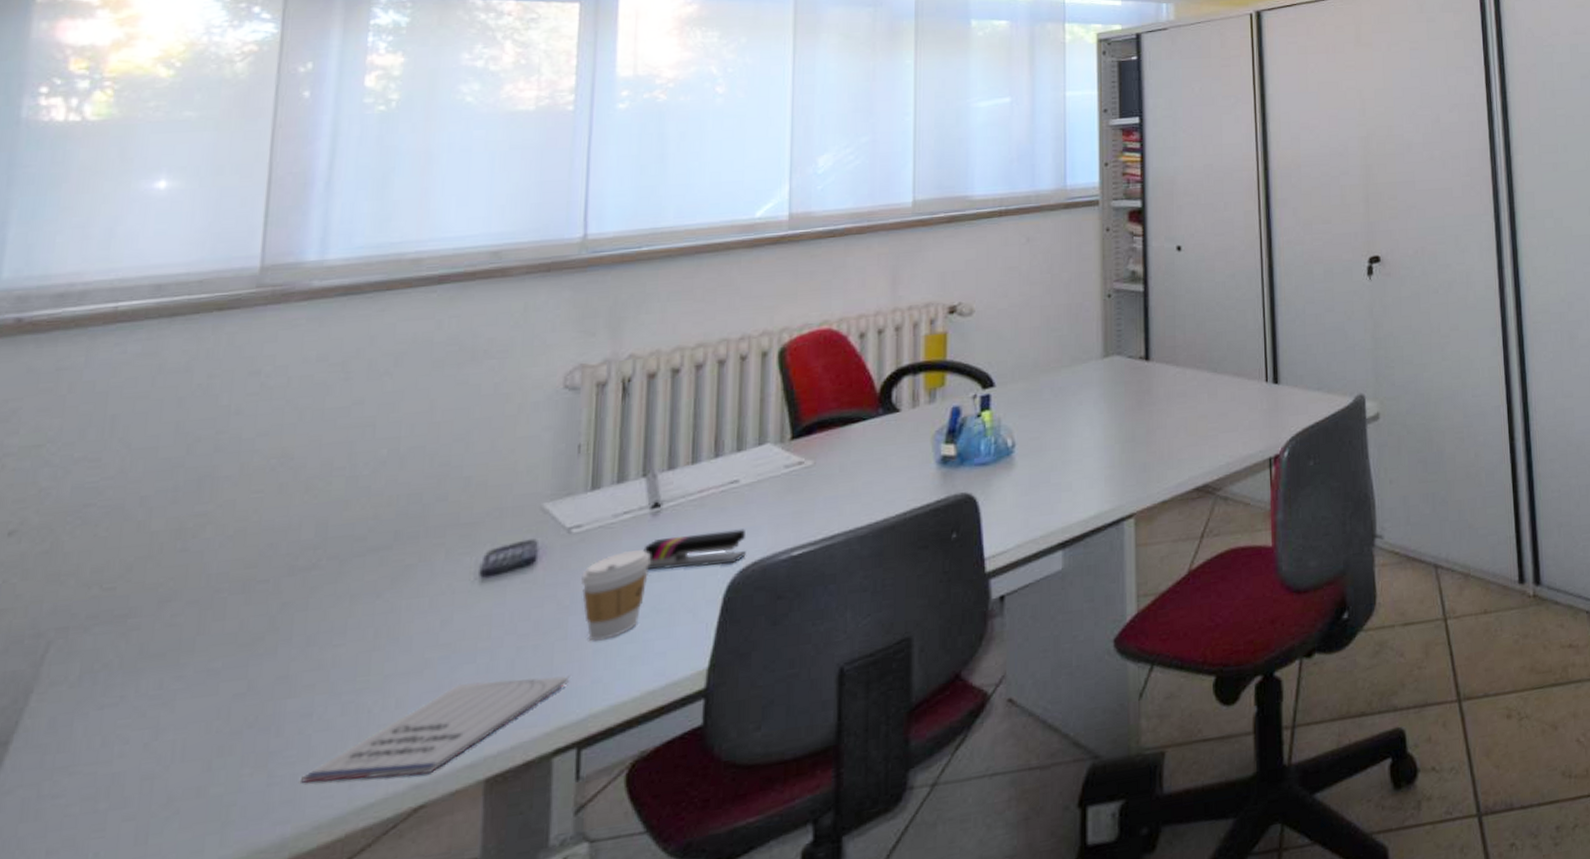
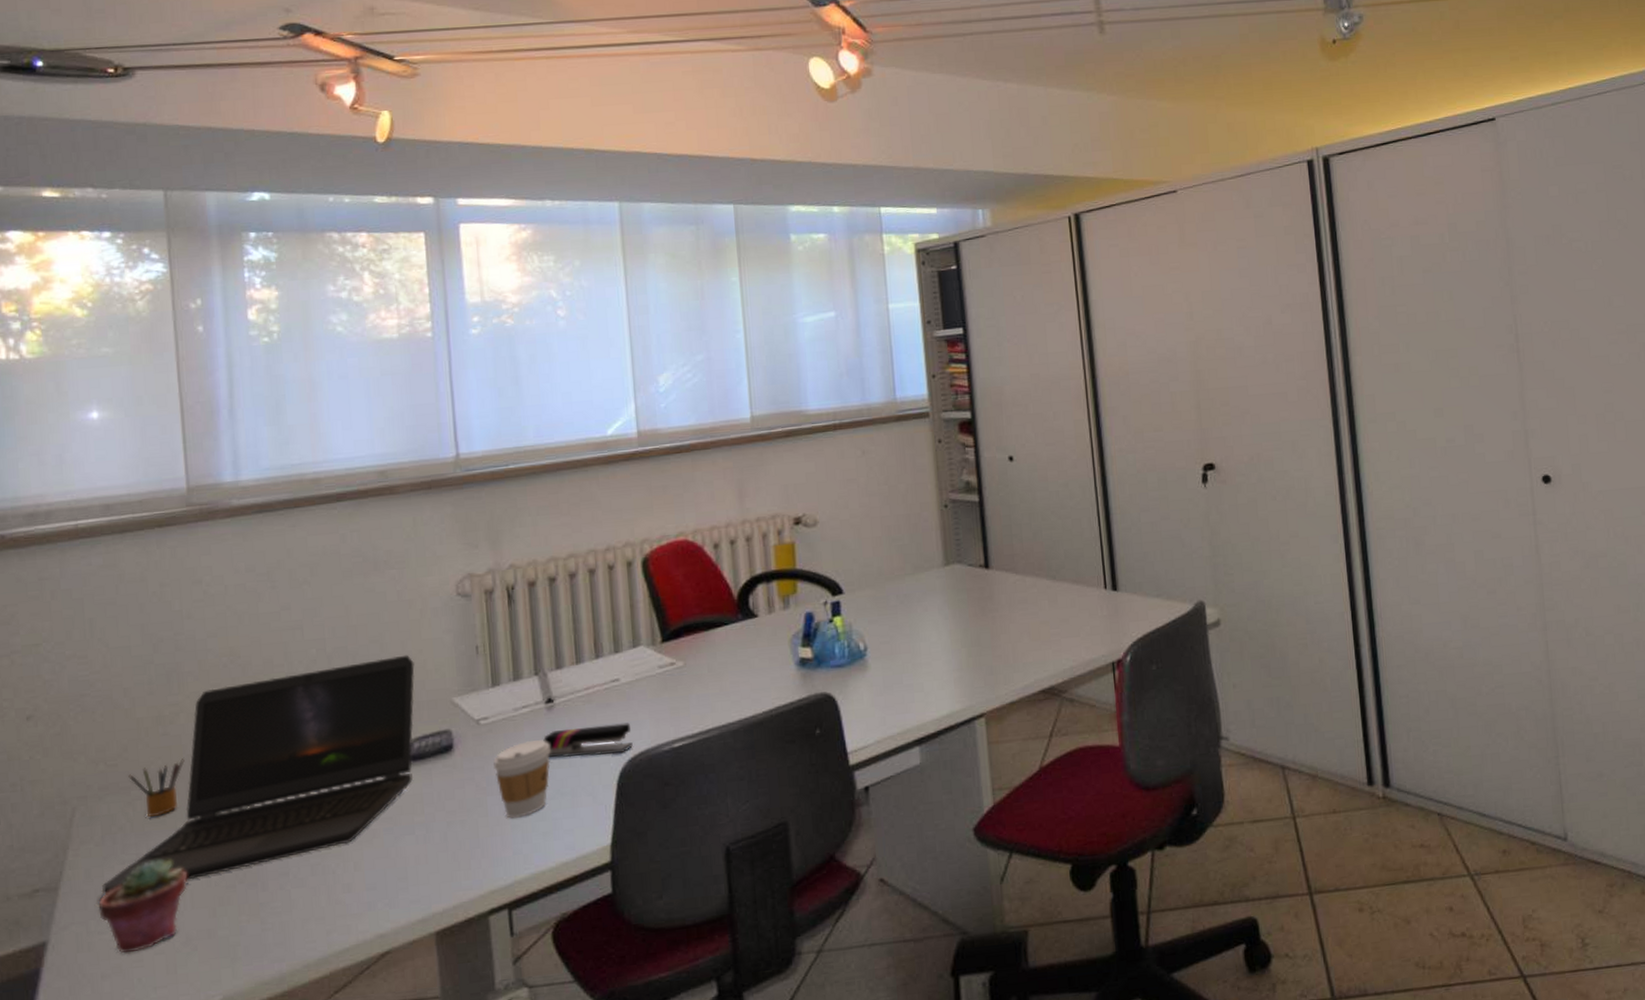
potted succulent: none [57,702,183,822] -> present [98,859,188,954]
laptop computer: none [66,454,503,748] -> present [101,654,415,894]
pencil box: none [127,577,203,650] -> present [128,757,185,817]
notebook: present [301,675,570,784] -> none [288,847,495,930]

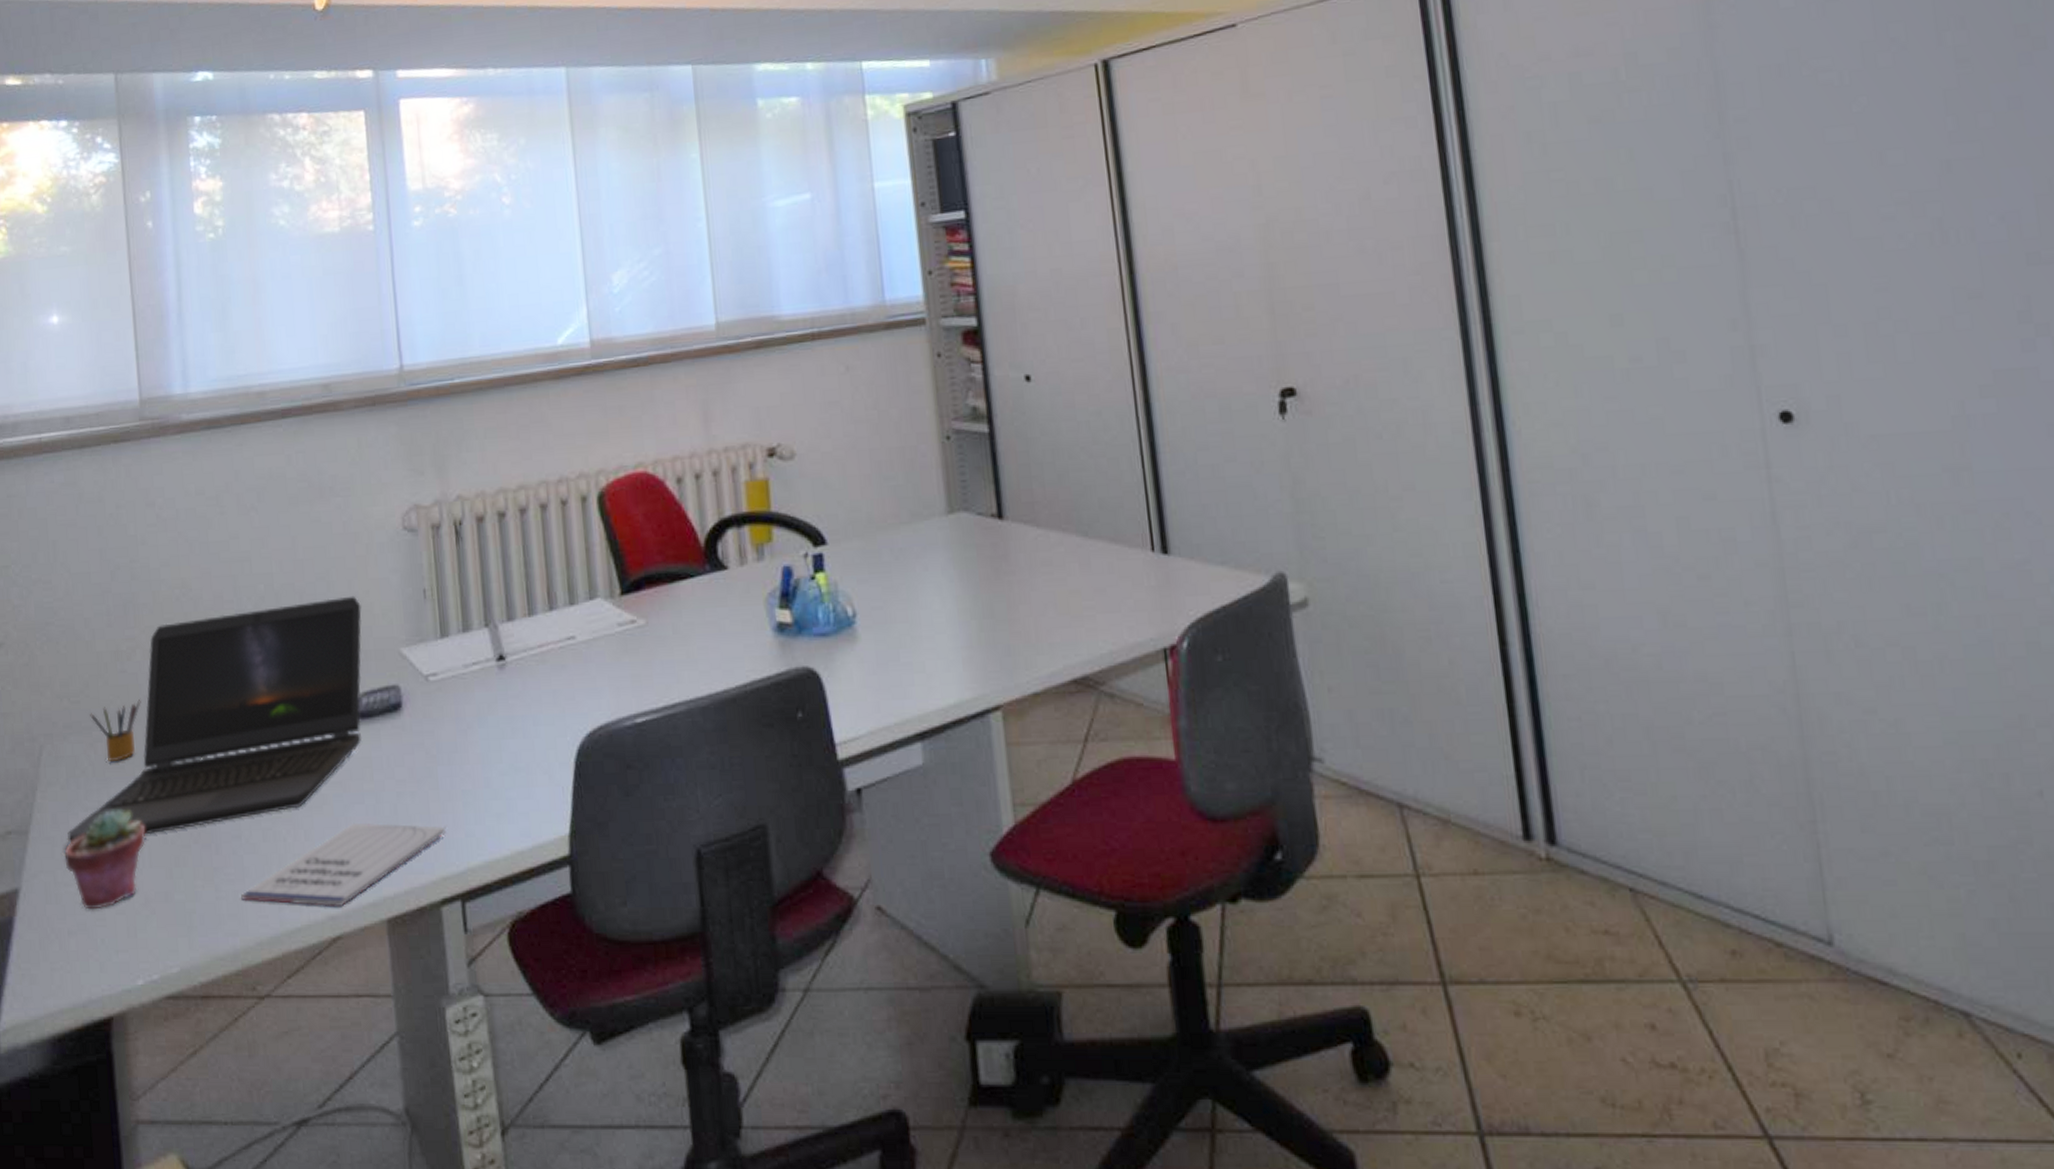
notebook: none [288,847,495,930] -> present [241,822,447,908]
coffee cup: present [493,740,551,818] -> none [443,704,503,794]
stapler: present [543,722,633,758] -> none [495,689,591,727]

